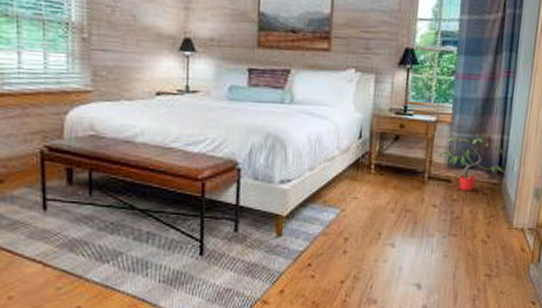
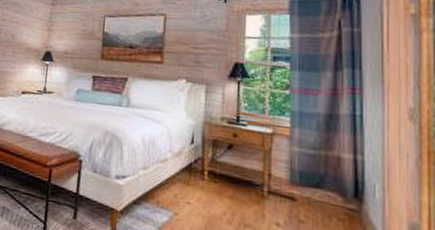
potted plant: present [438,137,506,191] -> none [278,151,364,215]

